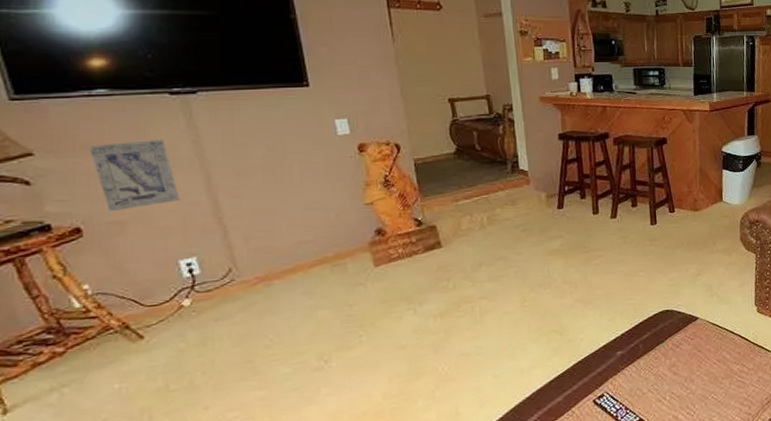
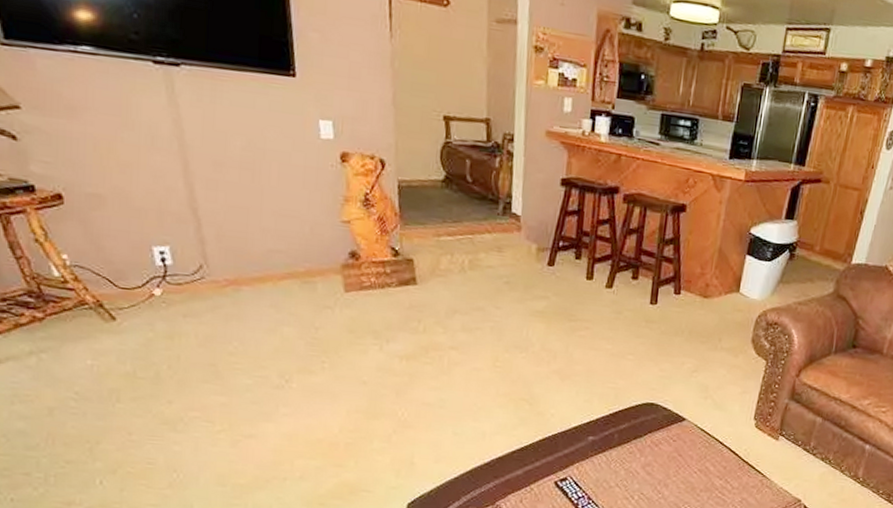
wall art: present [88,139,180,212] -> none [72,107,158,184]

